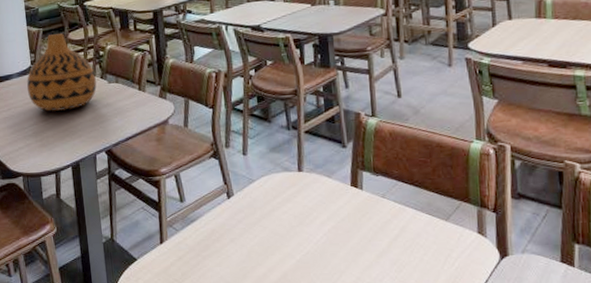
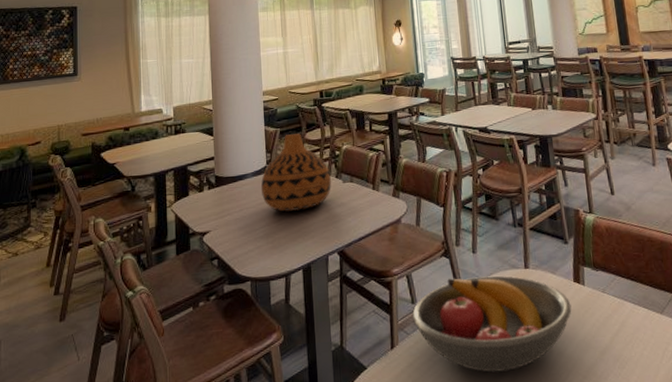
fruit bowl: none [181,177,348,269] -> present [412,275,572,373]

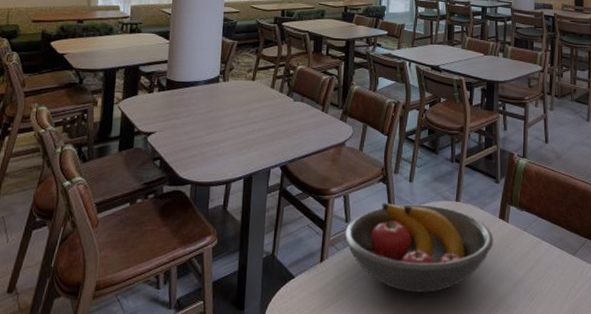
vase: present [261,134,331,212] -> none [212,48,282,123]

